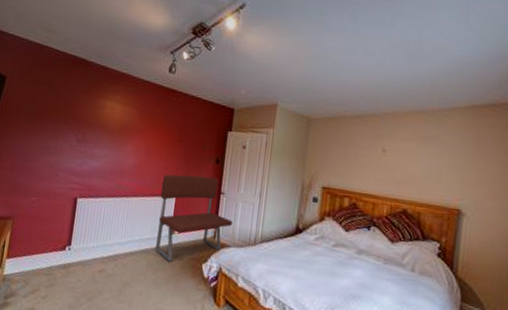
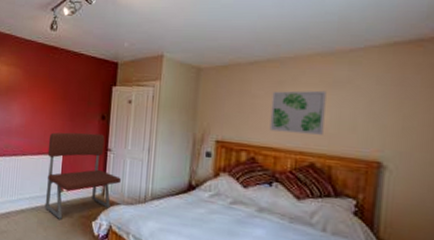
wall art: none [369,143,418,184] -> present [269,90,327,135]

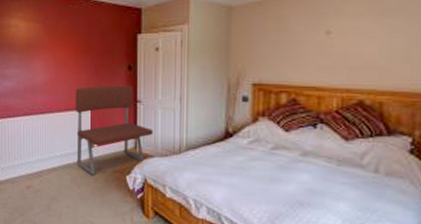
wall art: present [269,90,327,135] -> none [311,20,375,69]

